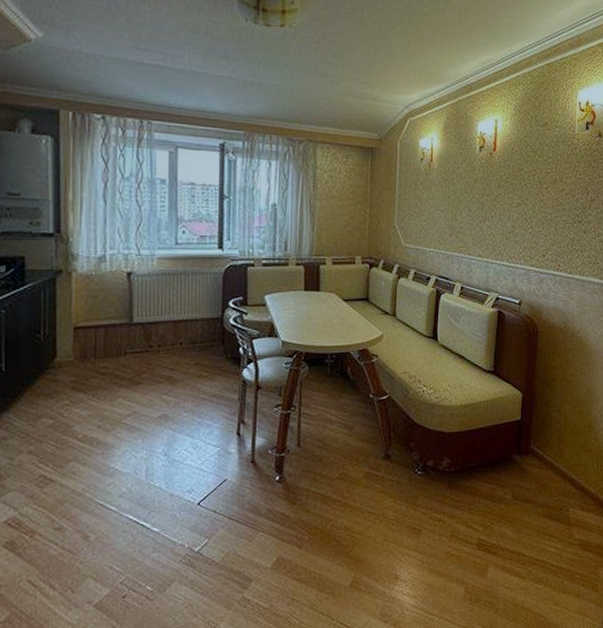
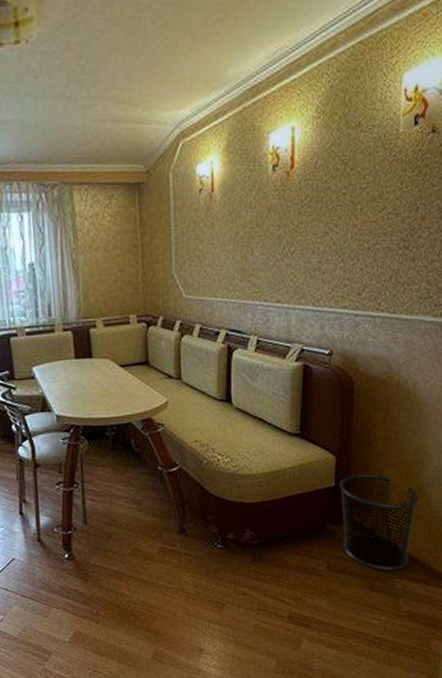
waste bin: none [524,410,589,500] -> present [339,473,419,571]

